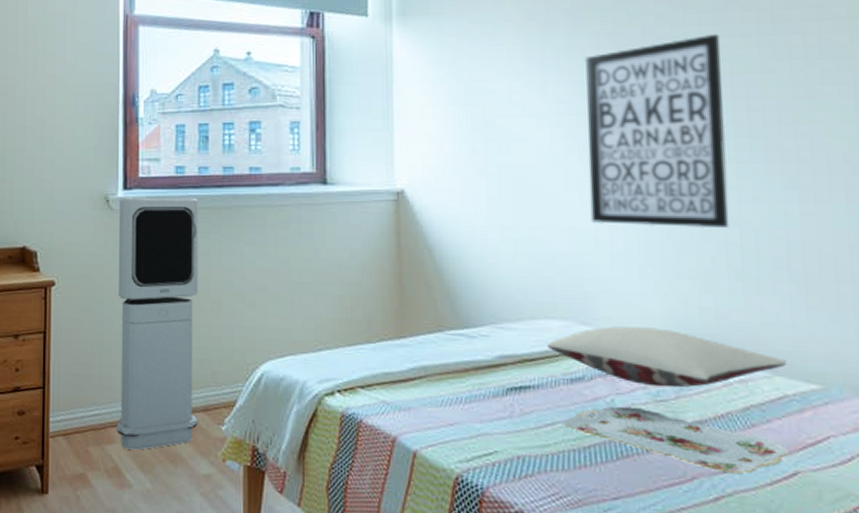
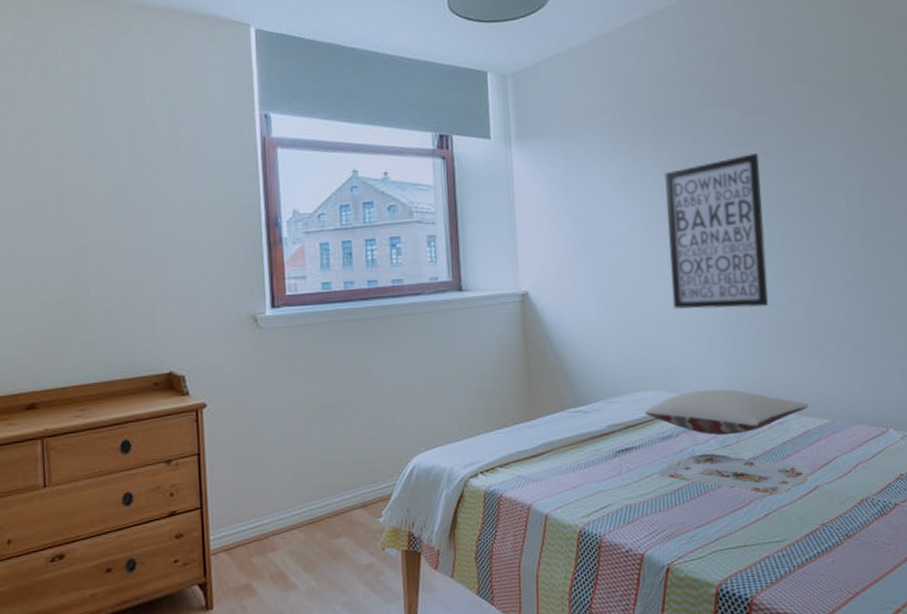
air purifier: present [116,197,198,450] -> none [268,311,358,554]

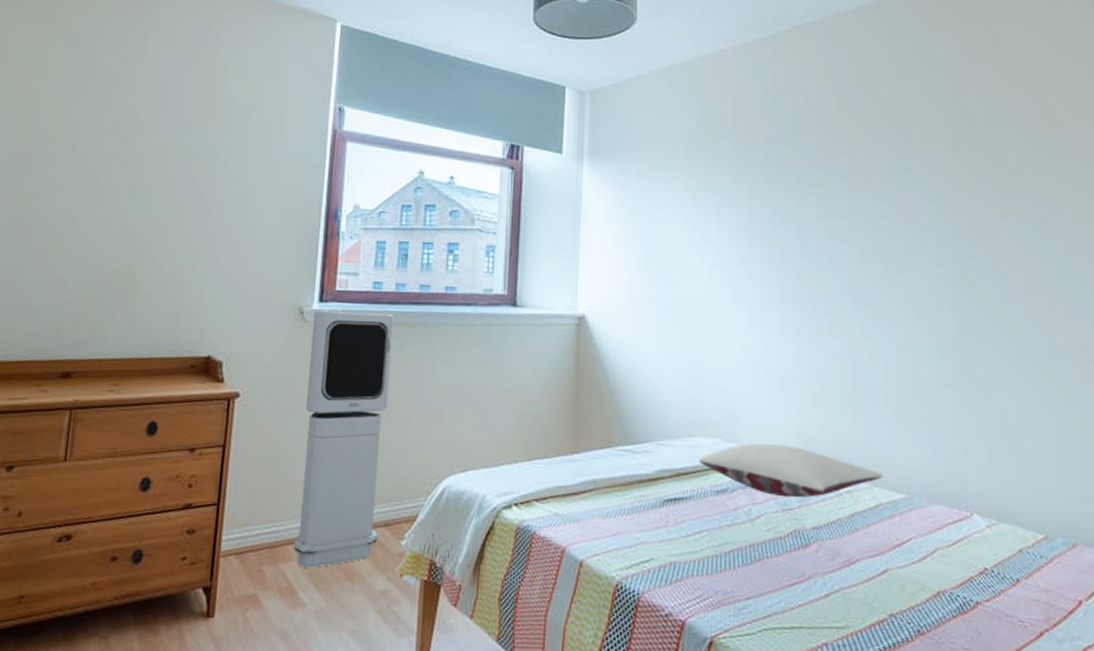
air purifier: none [268,311,358,554] -> present [293,310,394,568]
serving tray: present [658,453,812,495] -> none [709,515,882,573]
wall art: present [663,152,769,310] -> none [739,195,845,360]

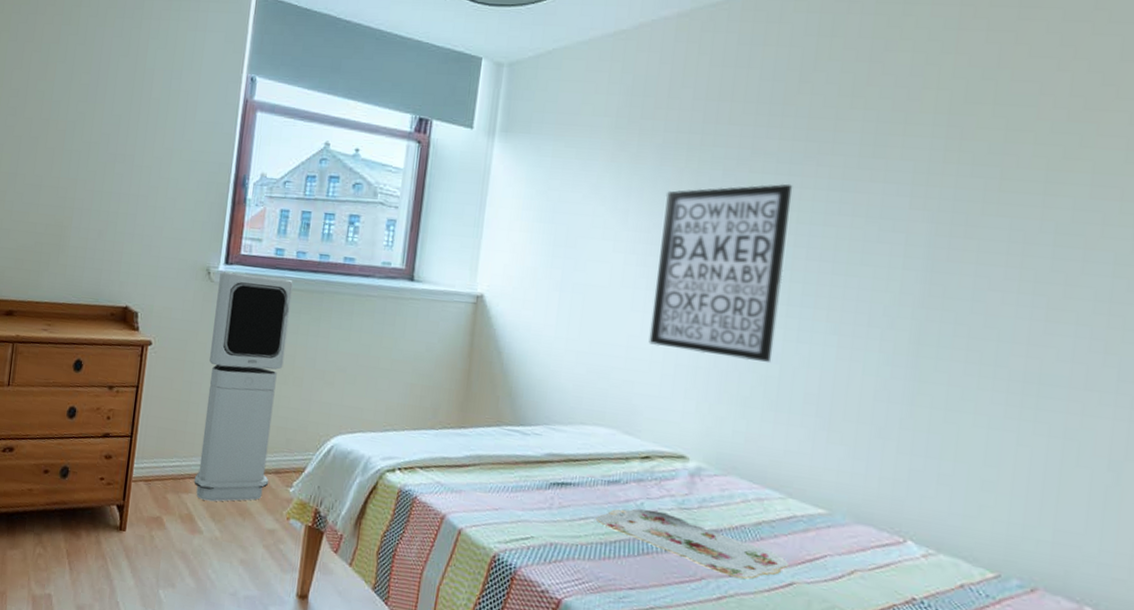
pillow: present [698,443,883,498] -> none [591,438,802,500]
serving tray: none [709,515,882,573] -> present [595,508,790,579]
wall art: none [739,195,845,360] -> present [648,183,793,362]

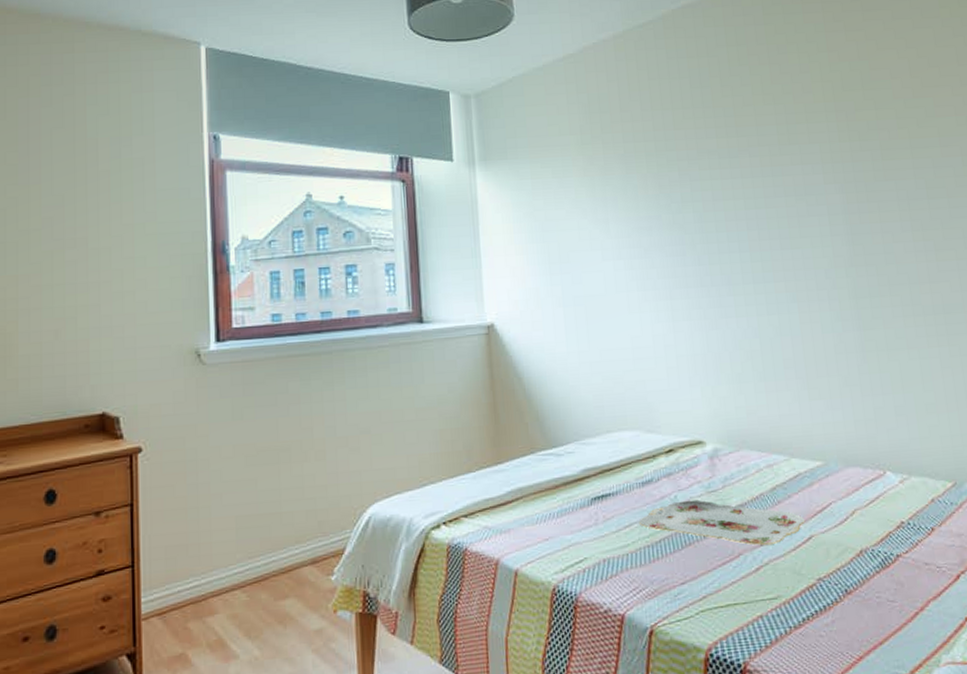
air purifier: present [194,271,293,502] -> none [212,345,307,618]
wall art: present [648,183,793,362] -> none [636,175,752,342]

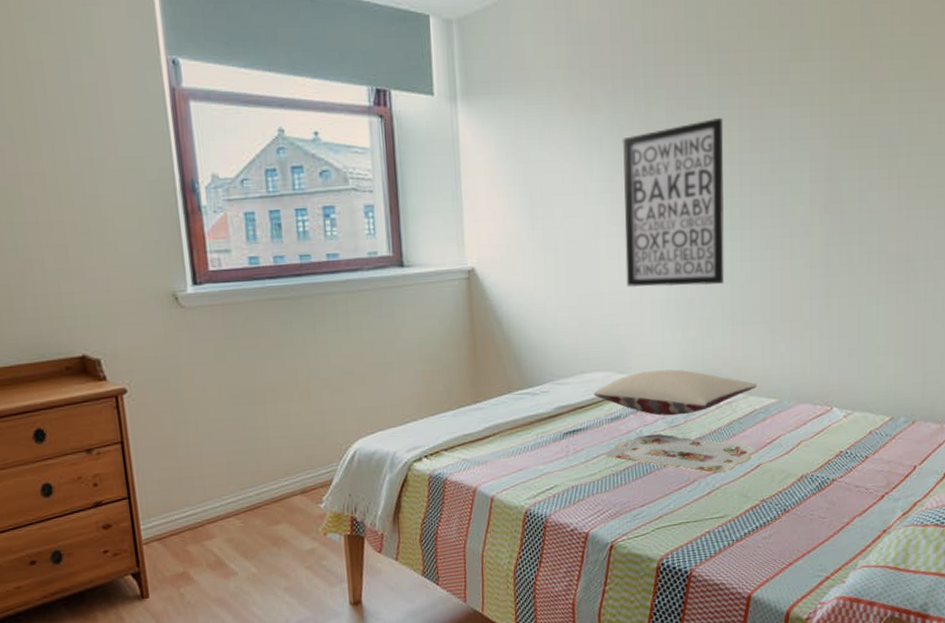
pillow: none [621,428,800,480] -> present [593,369,758,416]
wall art: none [636,175,752,342] -> present [622,117,725,288]

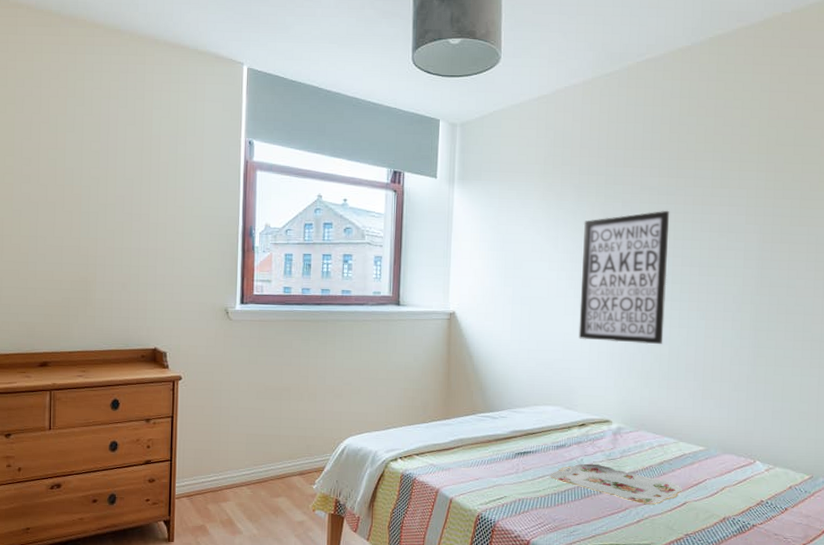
pillow: present [593,369,758,416] -> none [543,410,688,451]

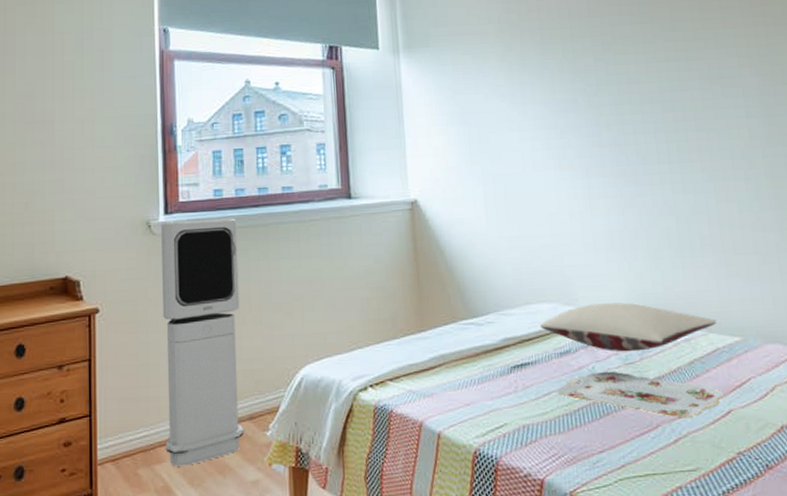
air purifier: none [230,310,301,506] -> present [161,218,245,467]
pillow: none [543,410,688,451] -> present [539,302,717,352]
wall art: present [578,210,670,345] -> none [553,60,668,219]

